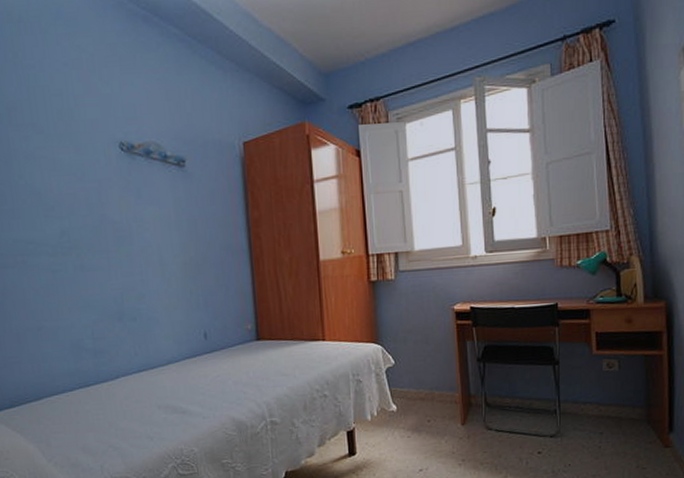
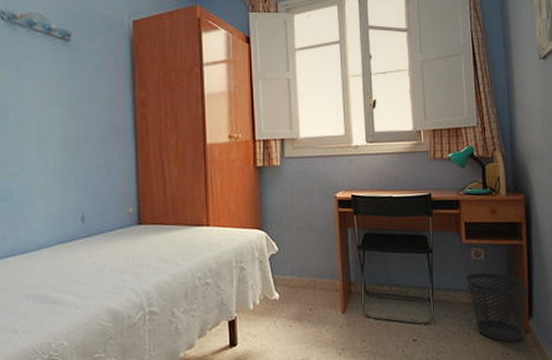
wastebasket: none [597,384,670,456] -> present [466,272,529,342]

